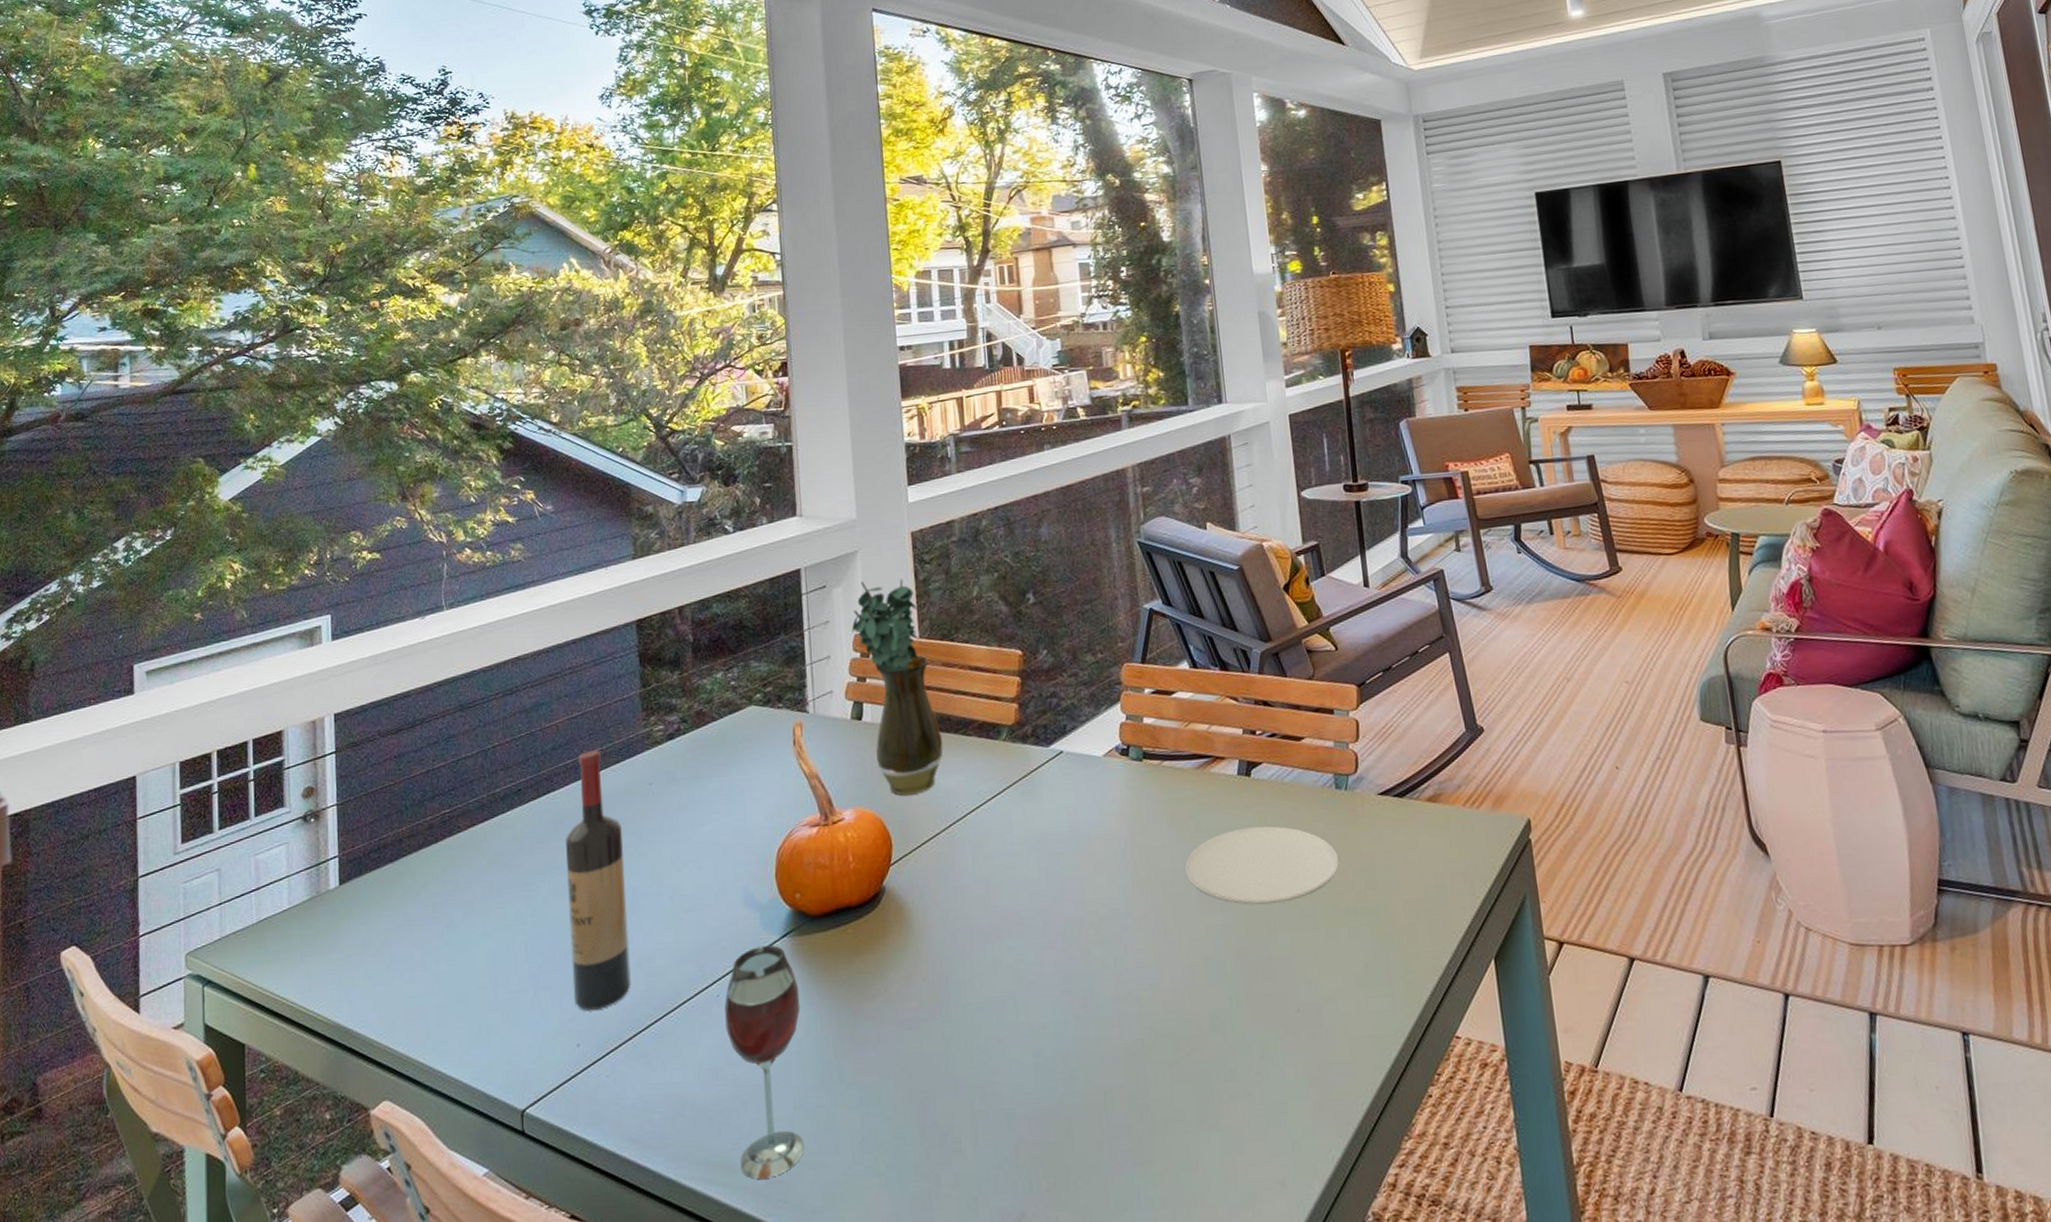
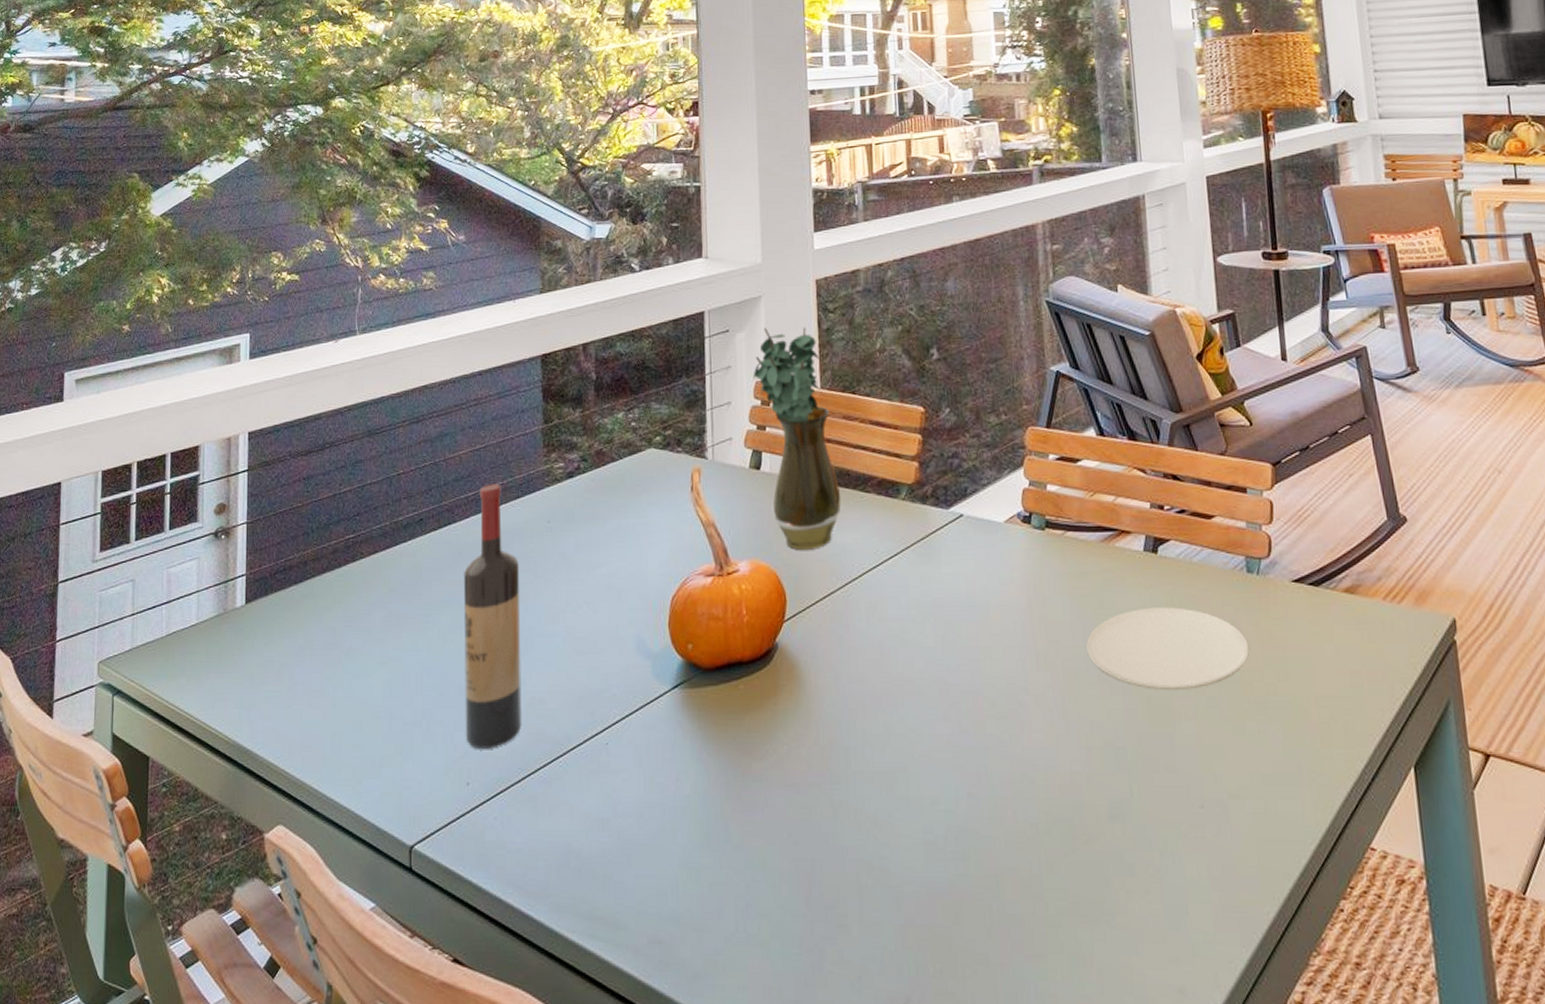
wineglass: present [724,944,803,1179] -> none [613,695,689,938]

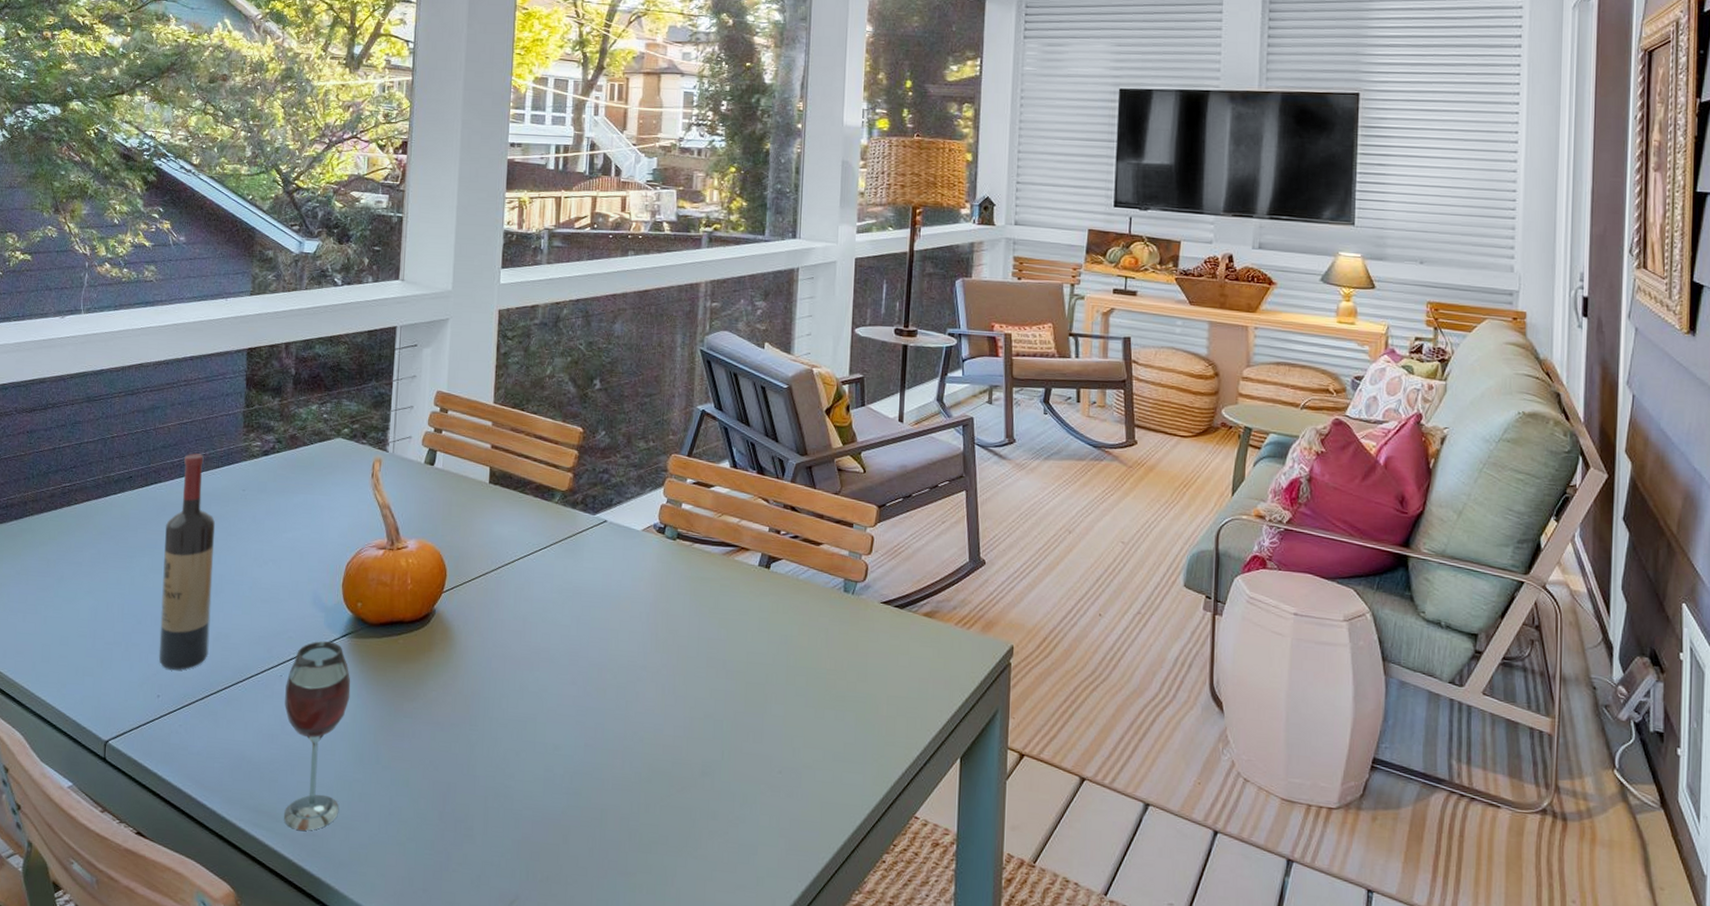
wineglass: none [613,695,689,938] -> present [284,641,351,831]
vase: present [753,327,841,550] -> none [435,345,503,536]
plate: present [1086,607,1249,691] -> none [700,611,837,680]

